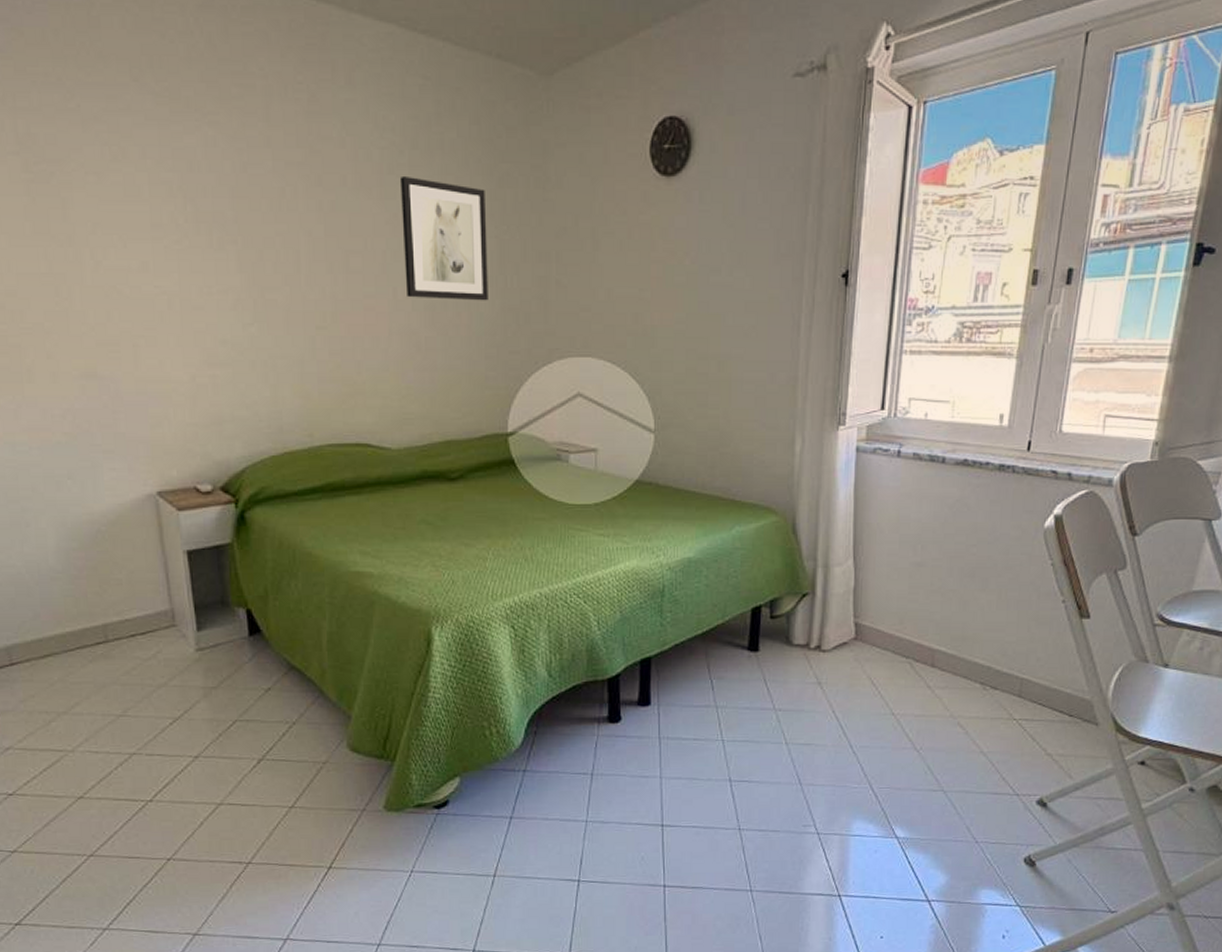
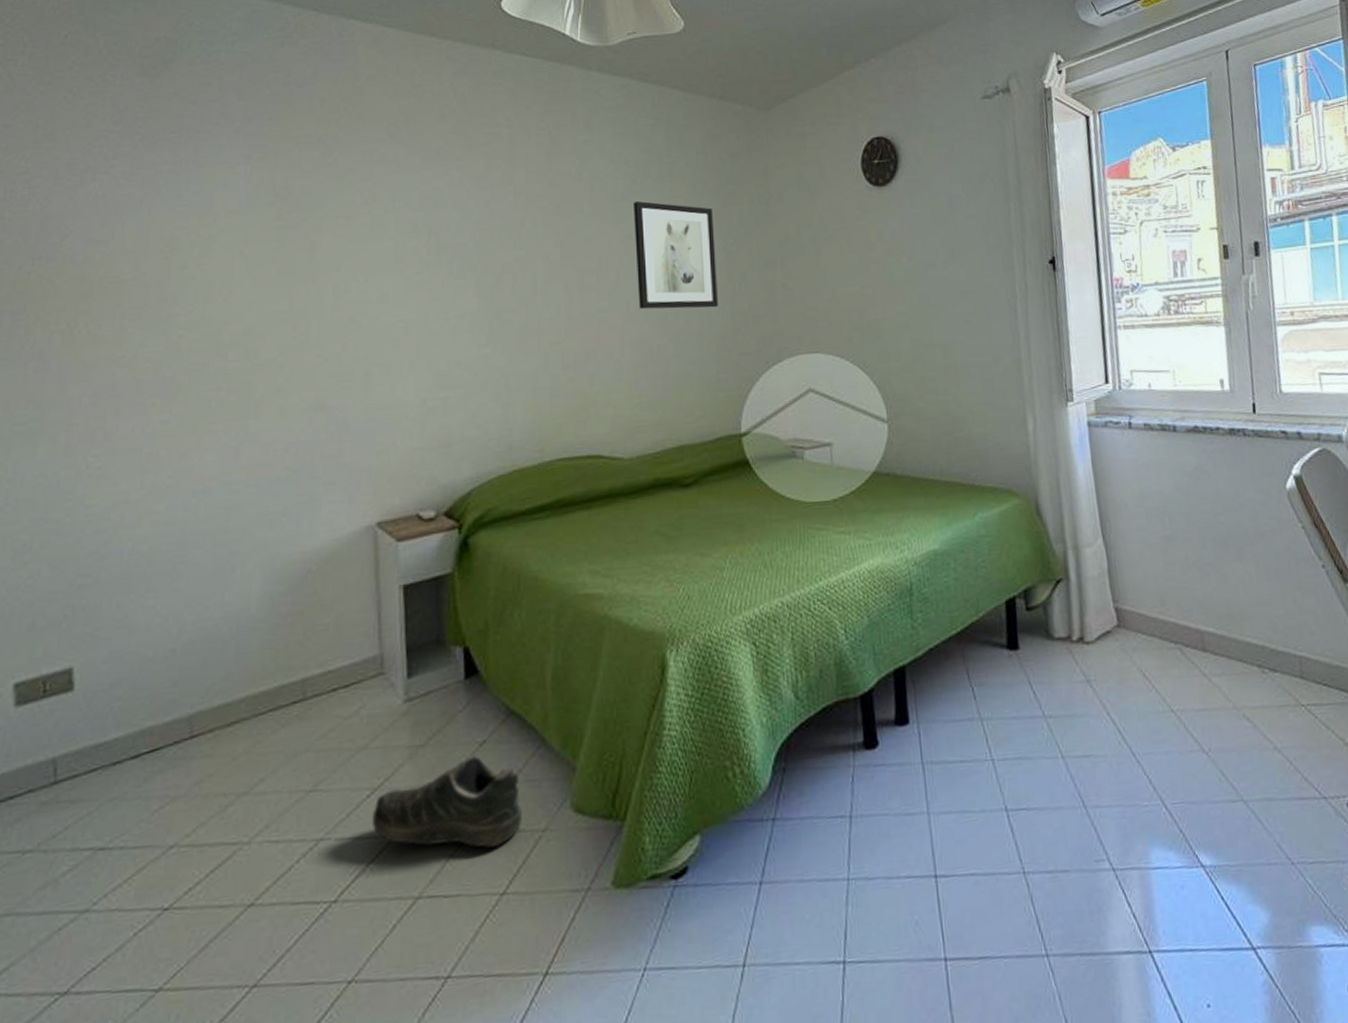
shoe: none [175,700,305,772] -> present [371,756,522,848]

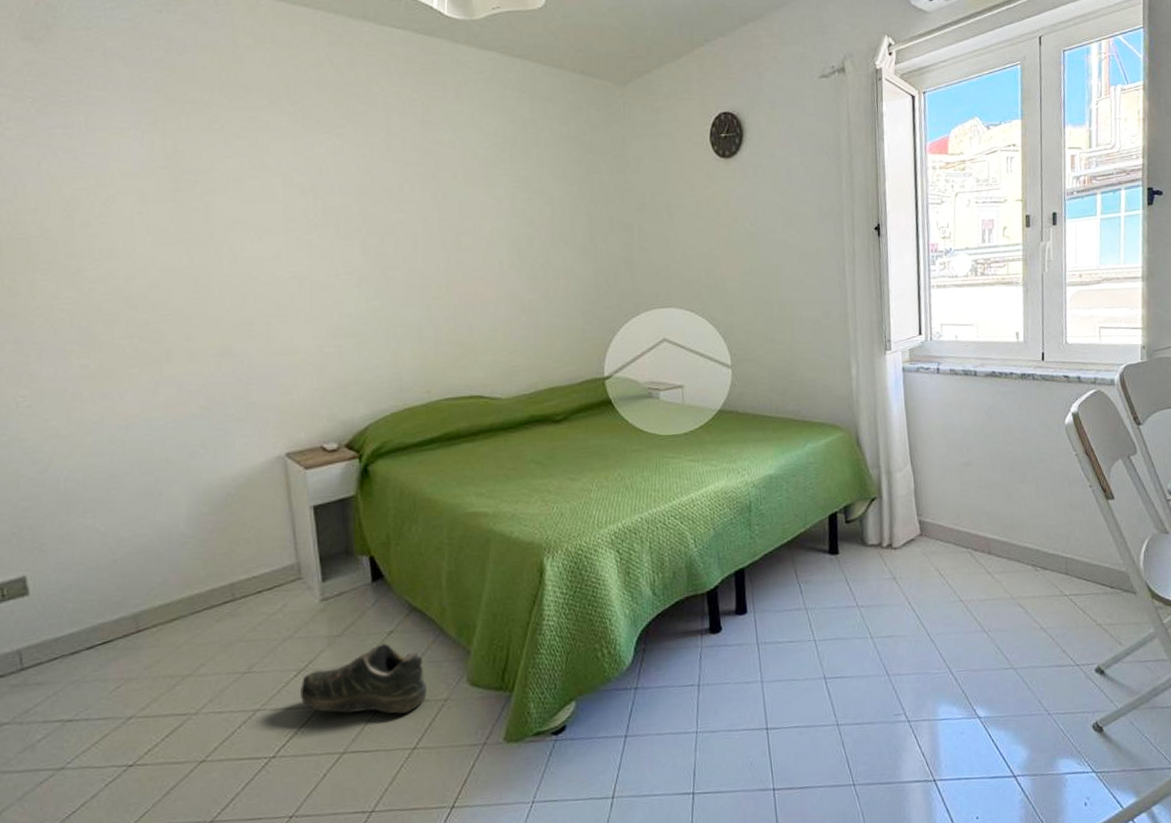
wall art: present [632,200,718,310] -> none [502,168,582,268]

